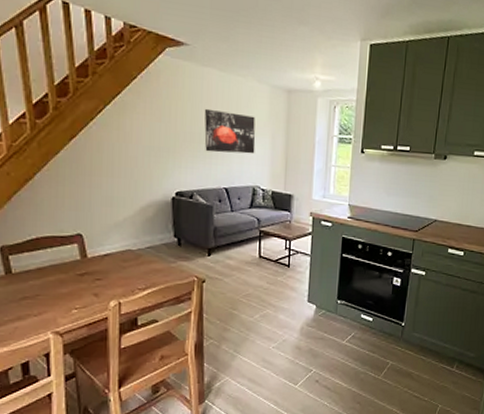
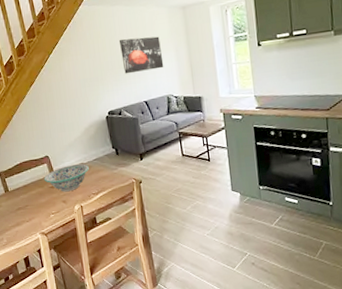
decorative bowl: none [70,250,138,283] -> present [44,164,89,192]

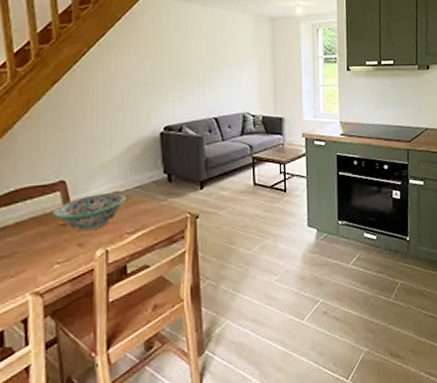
wall art: present [118,36,164,74] -> none [189,42,243,84]

